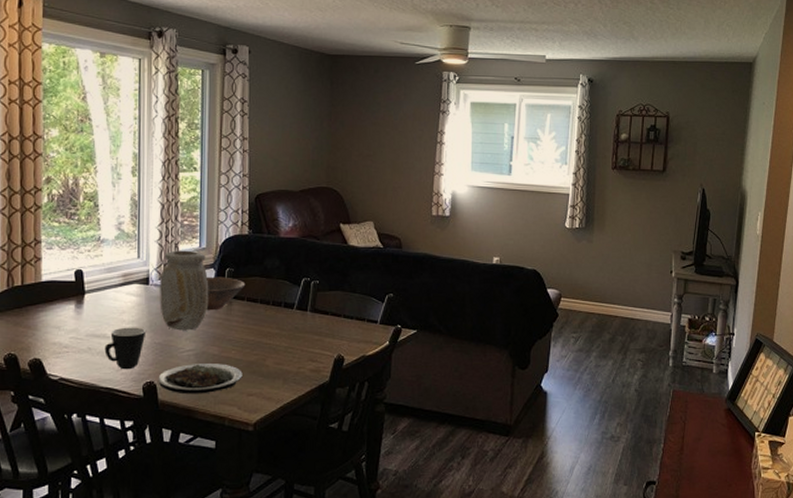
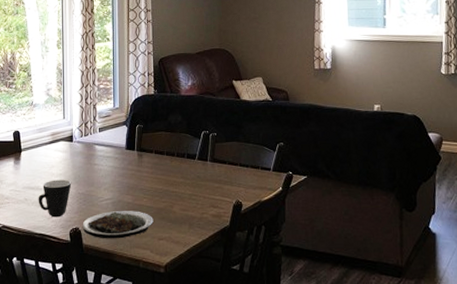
vase: present [160,250,209,331] -> none [82,110,123,182]
bowl: present [206,276,246,311] -> none [120,132,153,163]

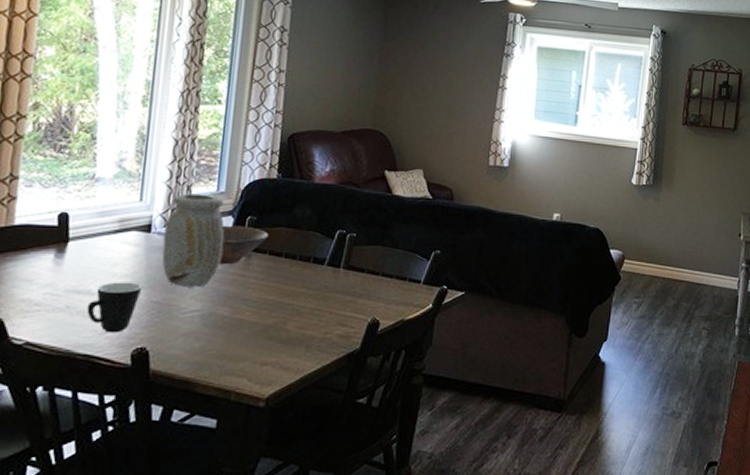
vase: none [82,110,123,182] -> present [162,193,225,288]
plate: present [82,211,153,239] -> none [151,327,257,363]
bowl: none [120,132,153,163] -> present [218,225,269,265]

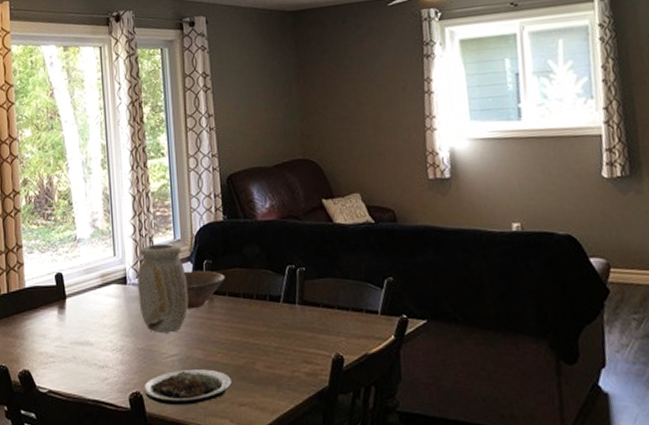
mug: present [86,282,143,333] -> none [89,331,129,380]
plate: none [151,327,257,363] -> present [144,369,232,406]

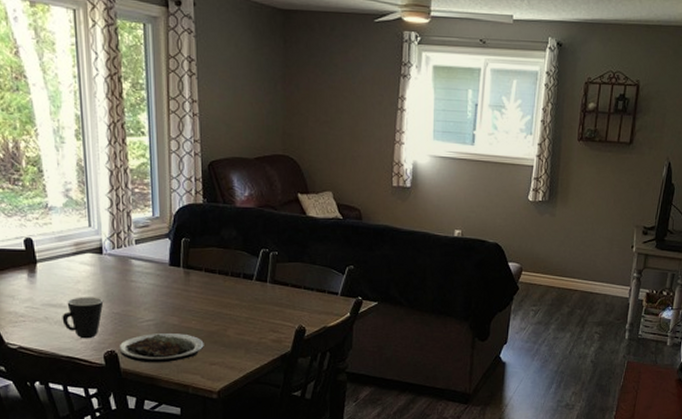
mug: none [89,331,129,380] -> present [62,297,104,339]
vase: present [137,243,189,334] -> none [114,219,166,301]
bowl: present [184,270,226,310] -> none [162,246,203,281]

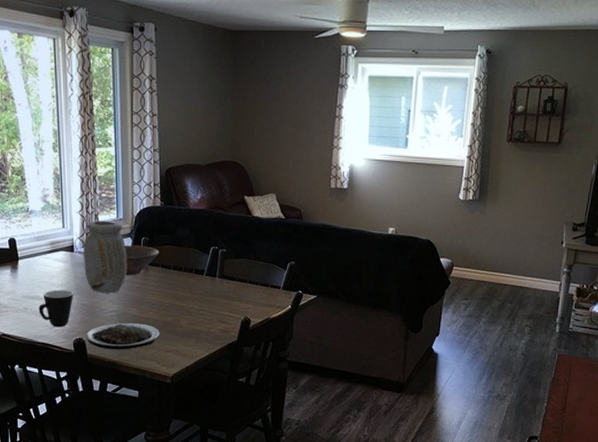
vase: none [114,219,166,301] -> present [83,220,128,294]
bowl: none [162,246,203,281] -> present [125,245,160,276]

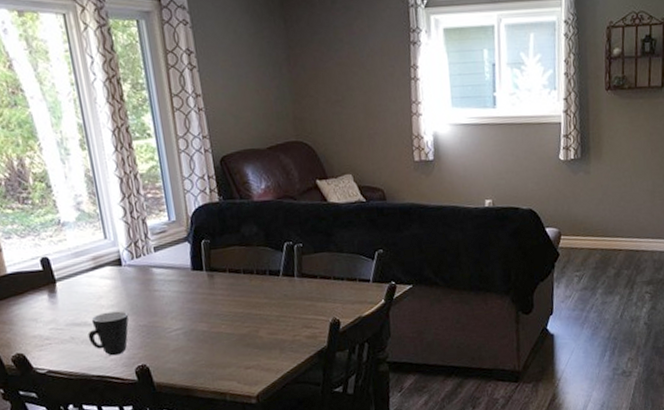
vase: present [83,220,128,294] -> none [132,225,190,311]
plate: present [86,323,160,350] -> none [149,339,237,374]
bowl: present [125,245,160,276] -> none [182,249,225,287]

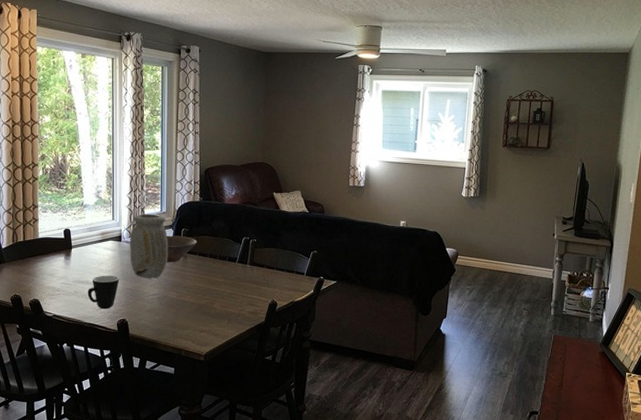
vase: none [132,225,190,311] -> present [130,214,169,279]
bowl: none [182,249,225,287] -> present [166,235,198,263]

